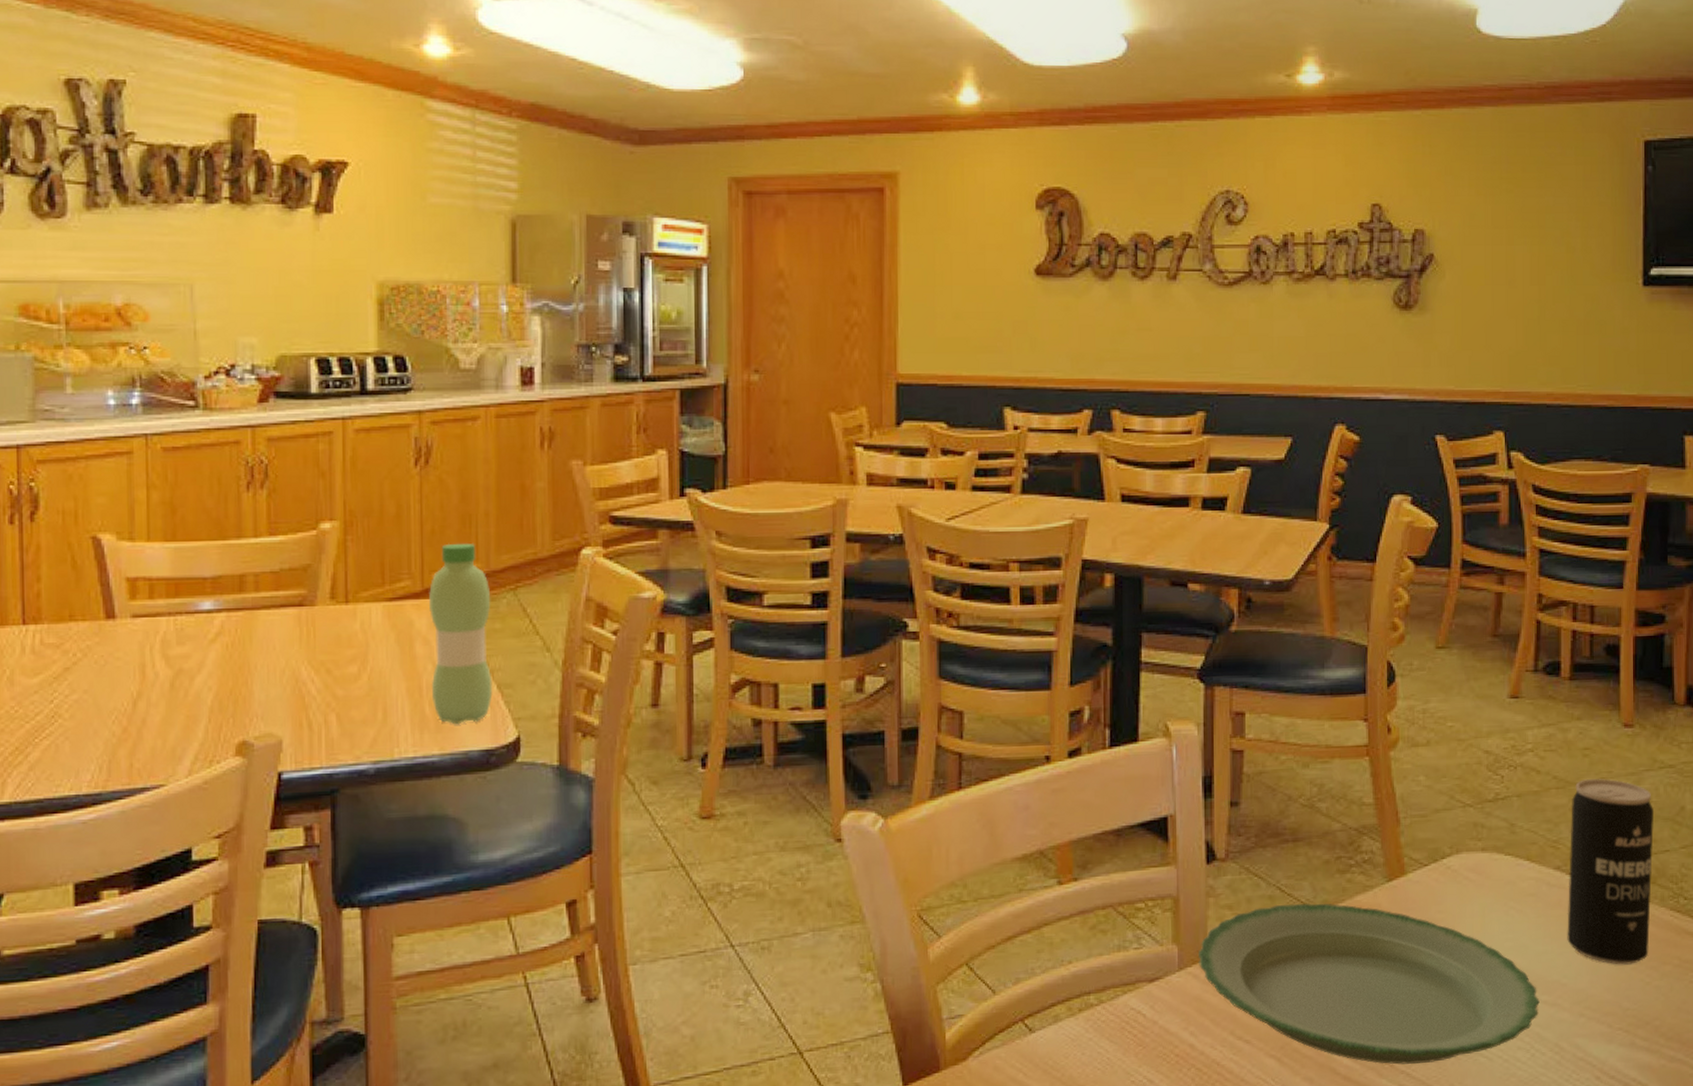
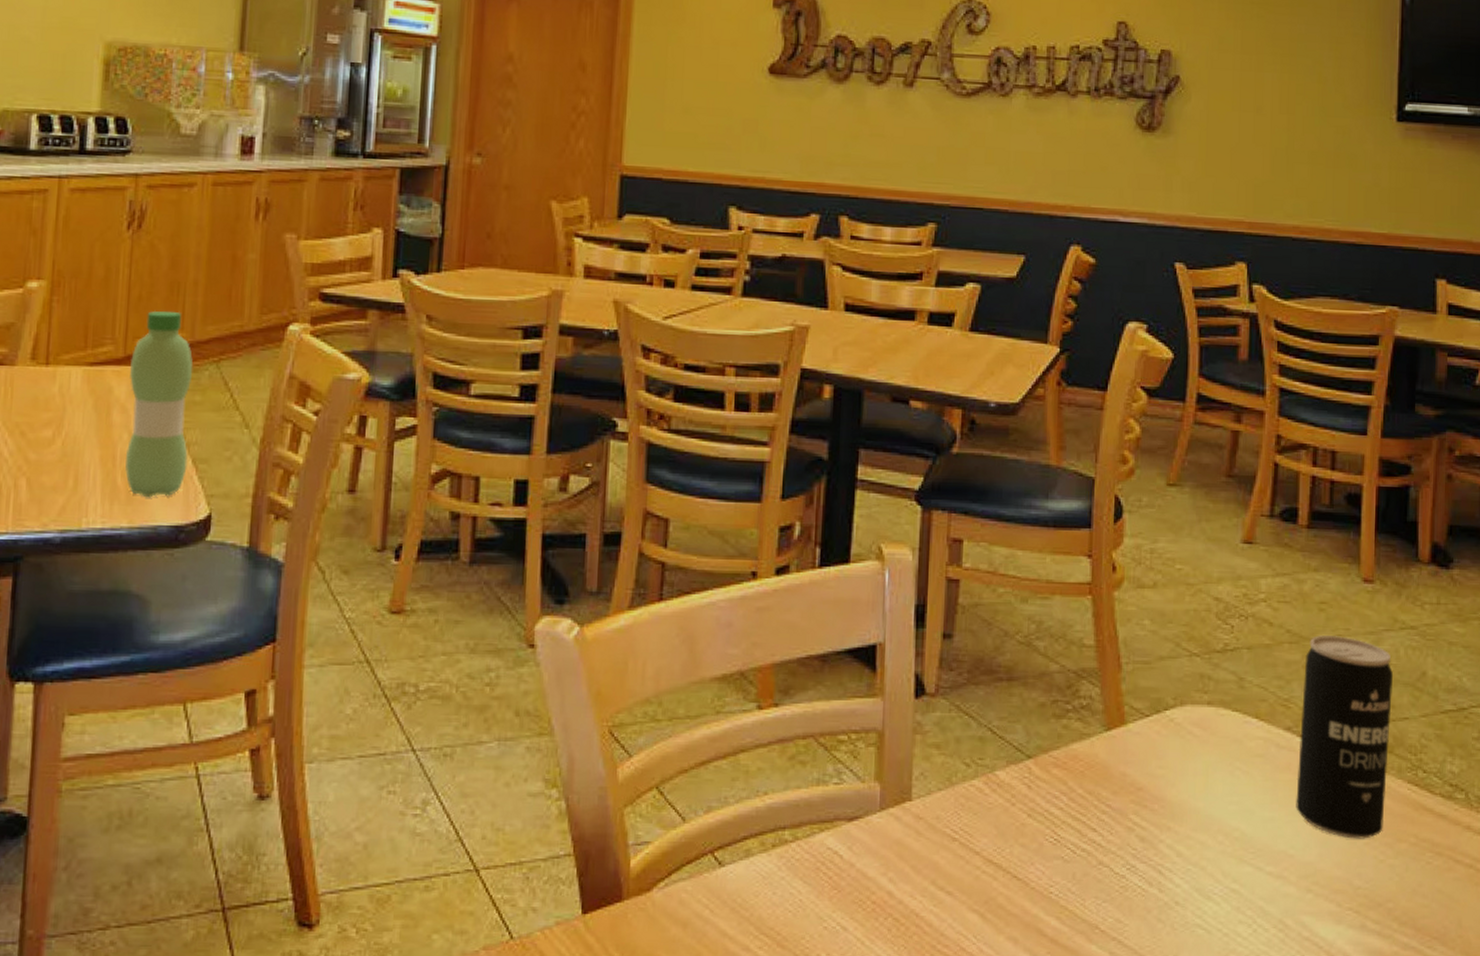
plate: present [1199,903,1540,1065] -> none [902,747,1264,930]

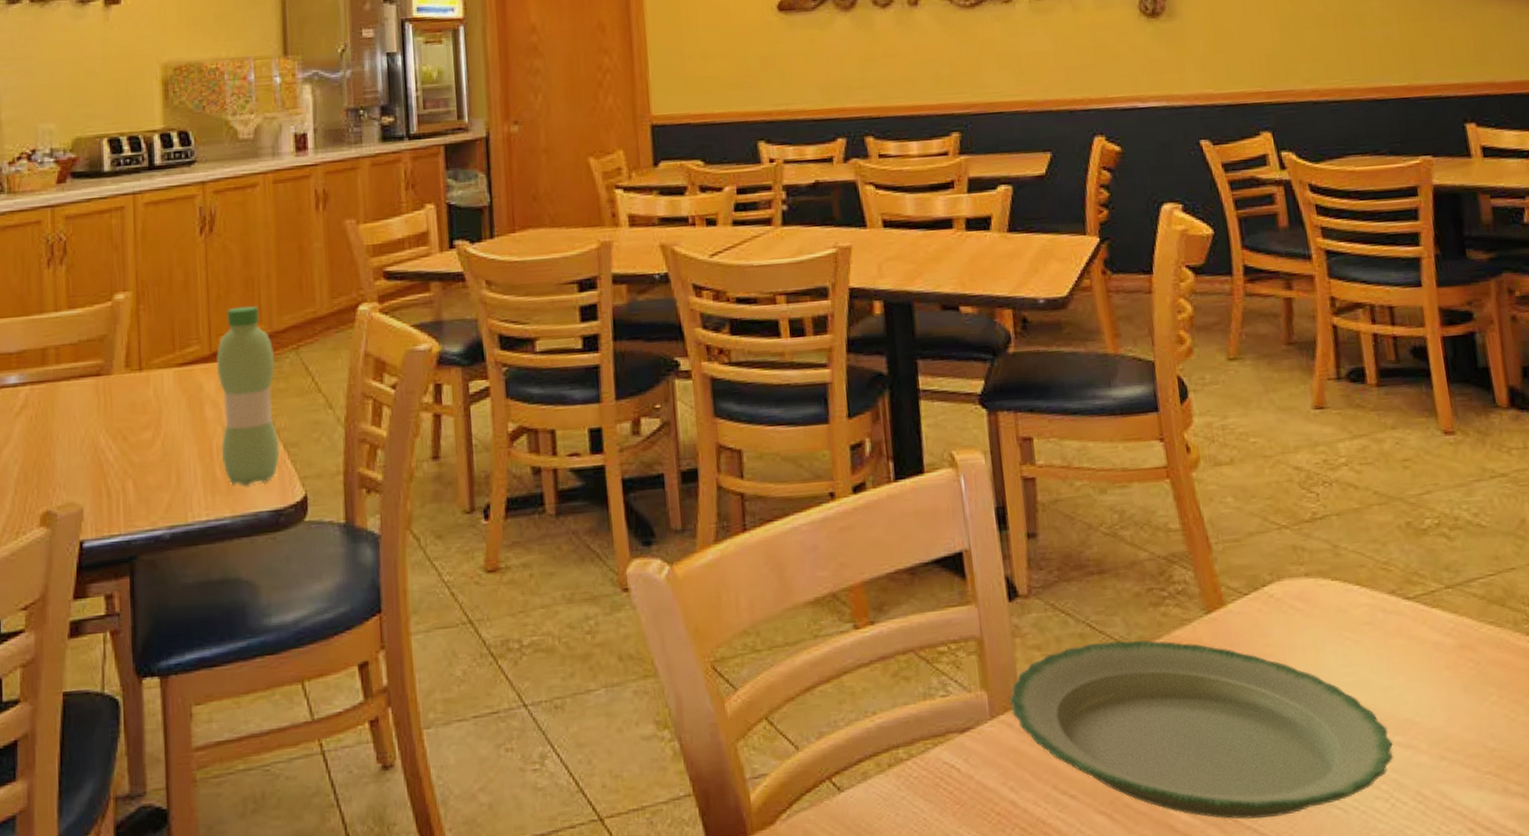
plate: none [902,747,1264,930] -> present [1010,640,1393,819]
beverage can: present [1296,635,1393,839] -> none [1397,492,1509,700]

